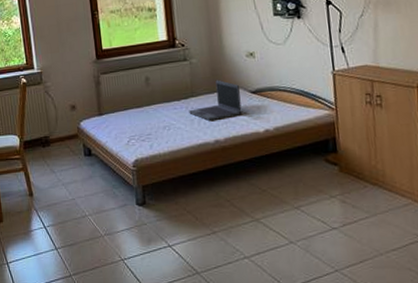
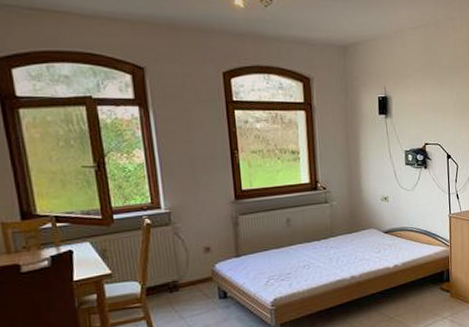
laptop: present [189,79,242,122] -> none [328,221,376,260]

